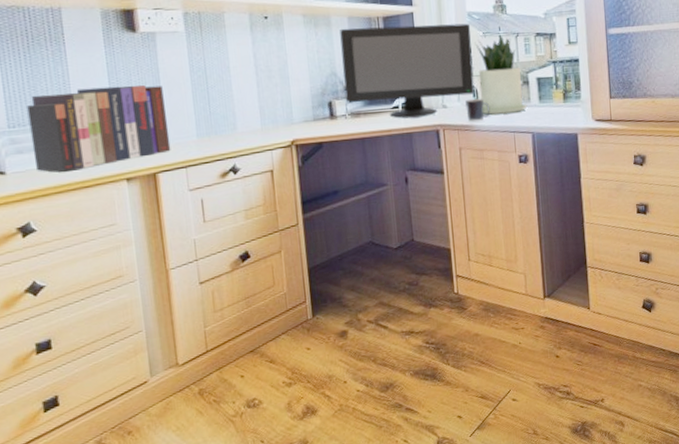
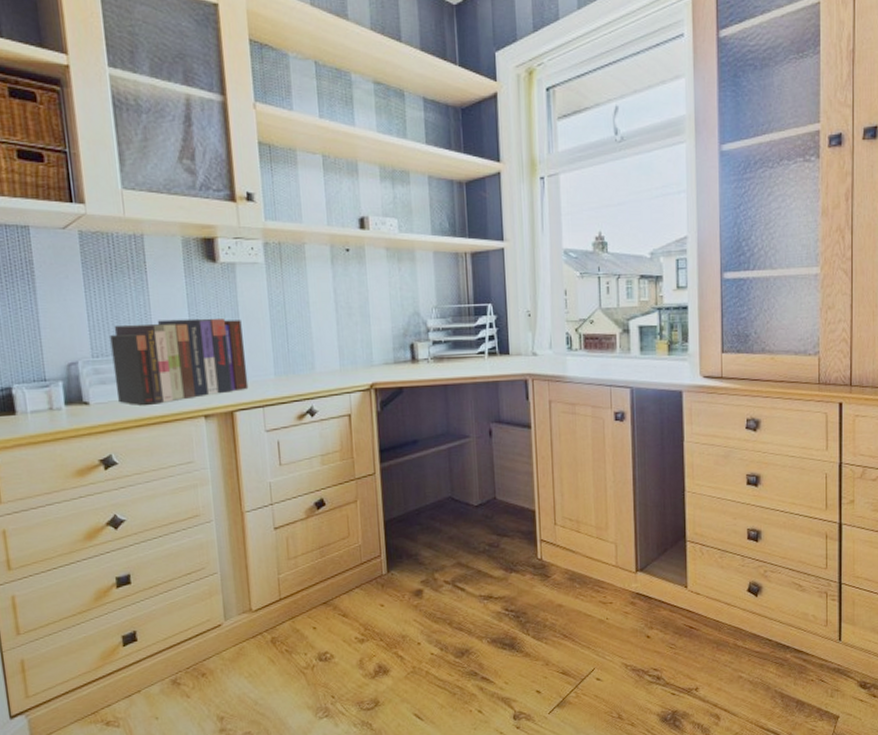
computer monitor: present [340,23,475,119] -> none [424,262,569,366]
mug: present [465,98,491,123] -> none [558,346,585,373]
planter: present [475,35,528,115] -> none [570,276,627,365]

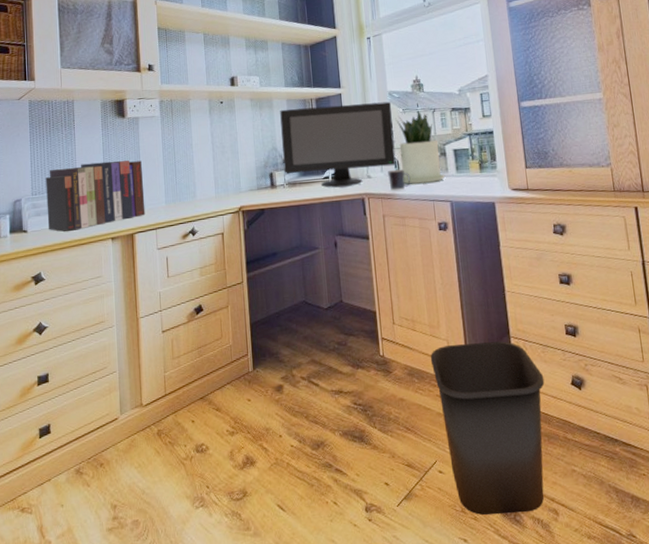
computer monitor: none [424,262,569,366] -> present [280,101,396,188]
mug: none [558,346,585,373] -> present [388,169,411,192]
planter: none [570,276,627,365] -> present [395,111,446,184]
waste bin: none [595,545,719,721] -> present [430,341,545,515]

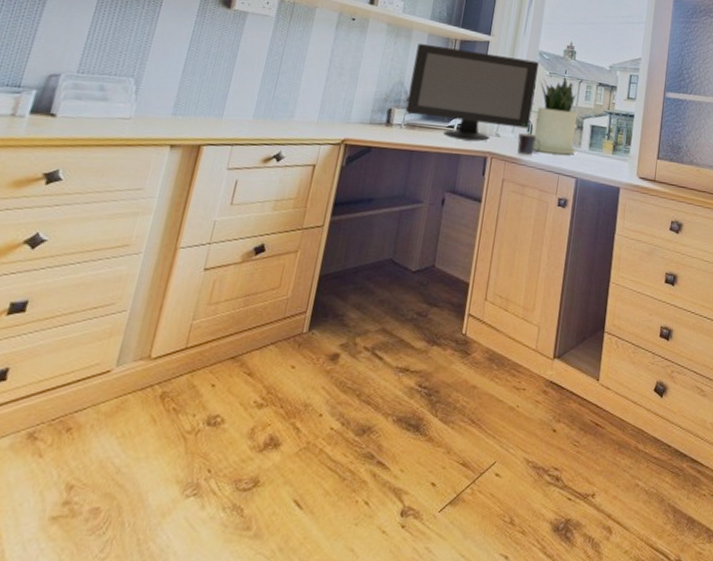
books: present [46,160,146,232] -> none [87,47,237,127]
waste bin: present [430,341,545,515] -> none [510,332,629,528]

